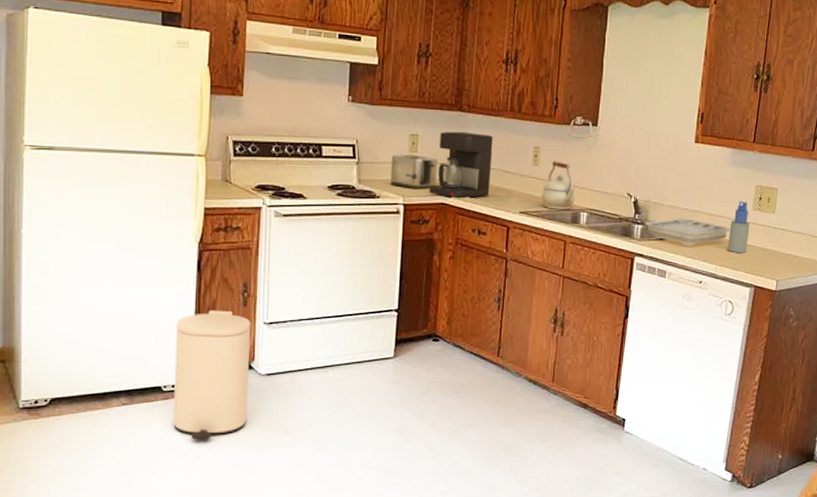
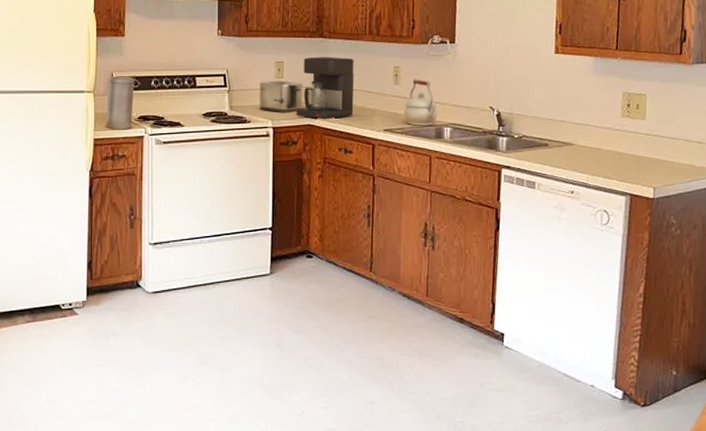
pedal bin: present [173,310,251,440] -> none [71,232,138,356]
canister: none [217,139,253,200] -> present [105,76,135,130]
dish rack: present [645,218,730,247] -> none [509,129,599,157]
spray bottle: present [727,201,750,254] -> none [597,108,620,162]

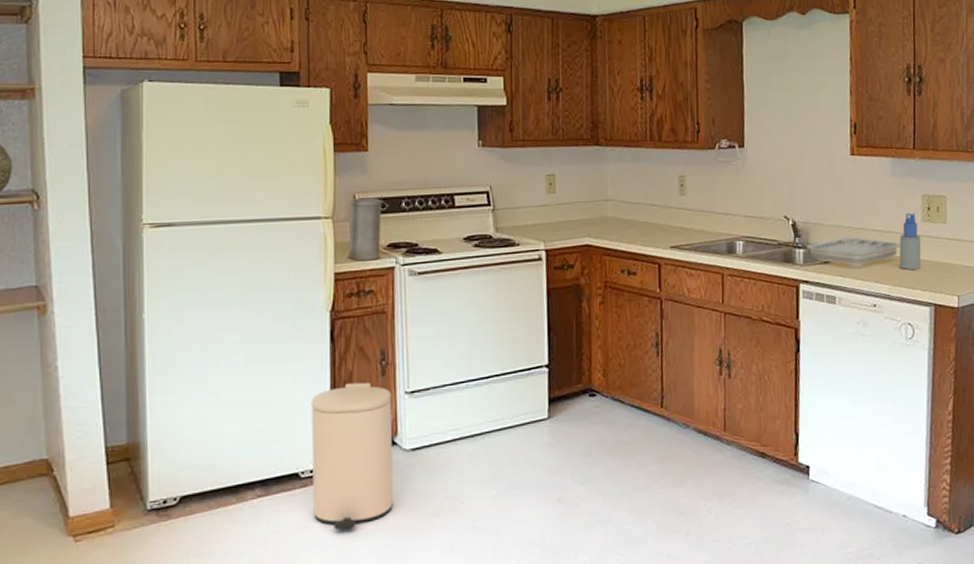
pedal bin: none [71,232,138,356] -> present [310,382,394,531]
toaster: present [259,81,303,113] -> none [528,196,579,233]
coffee maker: present [296,56,354,120] -> none [571,166,636,239]
kettle: present [403,79,437,126] -> none [691,188,728,241]
dish rack: none [509,129,599,157] -> present [806,237,900,268]
spray bottle: none [597,108,620,162] -> present [899,213,922,271]

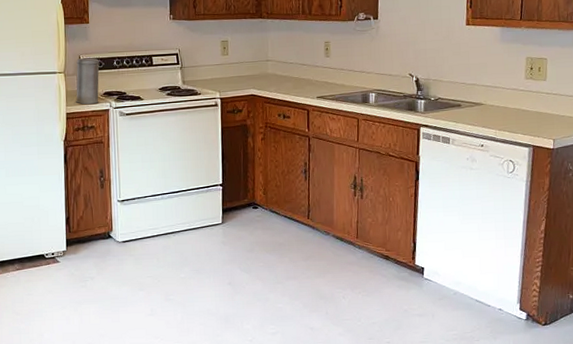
pedal bin: present [310,382,394,531] -> none [51,192,110,296]
dish rack: present [806,237,900,268] -> none [427,91,506,115]
spray bottle: present [899,213,922,271] -> none [504,72,524,118]

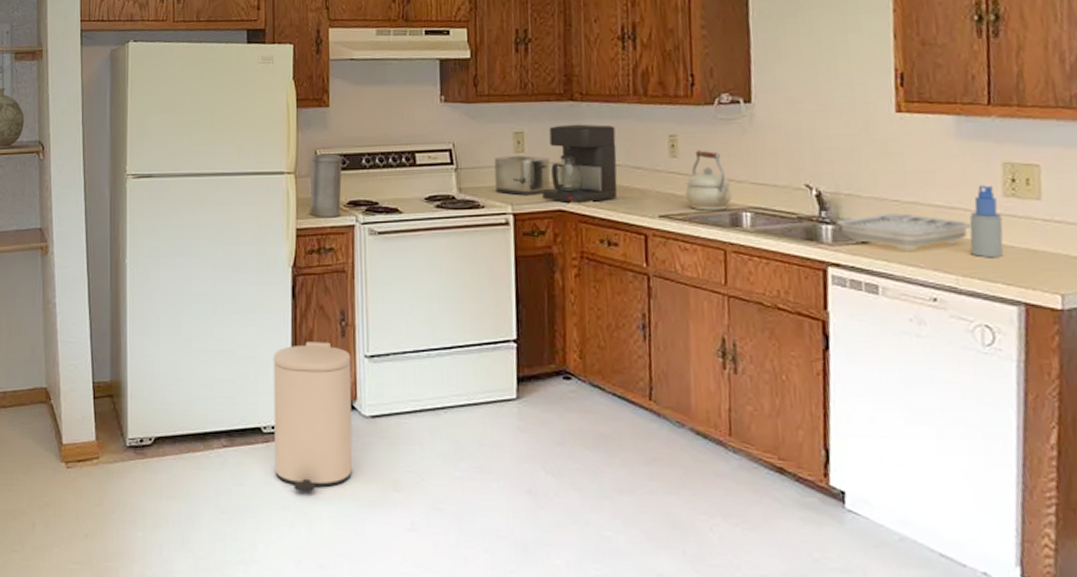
pedal bin: none [51,192,110,296] -> present [273,341,353,492]
toaster: none [207,57,246,86] -> present [494,155,551,196]
coffee maker: none [240,34,291,90] -> present [542,124,618,204]
kettle: none [334,52,364,93] -> present [685,150,732,211]
dish rack: none [427,91,506,115] -> present [836,213,971,251]
spray bottle: none [504,72,524,118] -> present [969,185,1004,258]

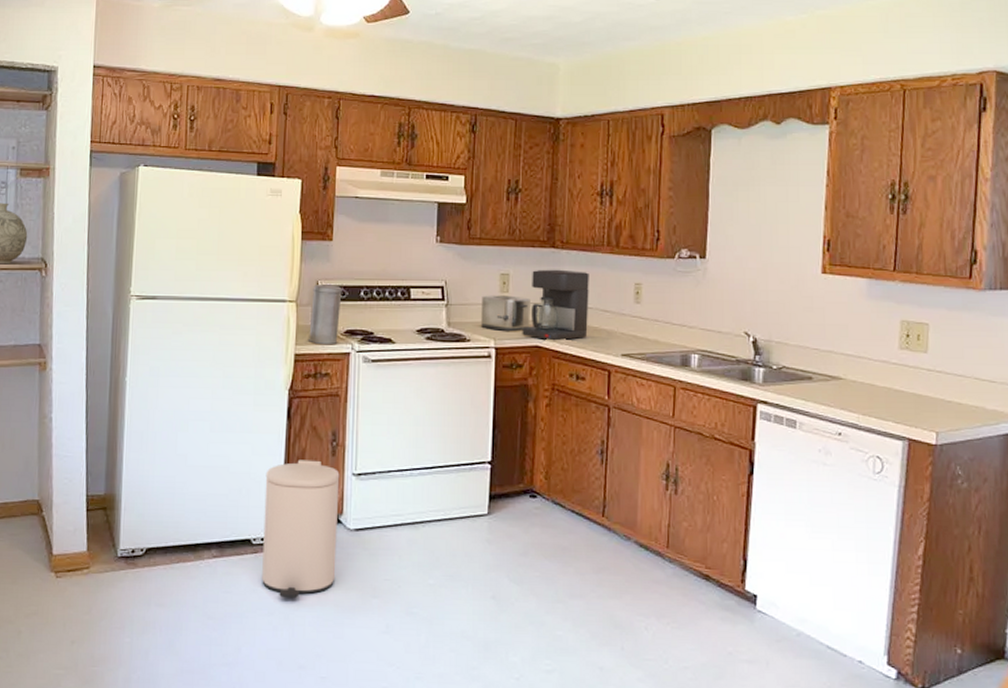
kettle: present [685,150,732,211] -> none [645,298,684,352]
dish rack: present [836,213,971,251] -> none [767,359,873,392]
spray bottle: present [969,185,1004,258] -> none [870,338,897,401]

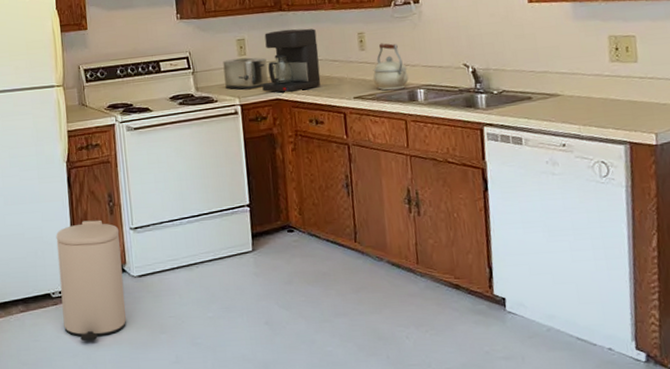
canister: present [307,285,342,345] -> none [76,67,103,121]
kettle: none [645,298,684,352] -> present [372,43,409,91]

